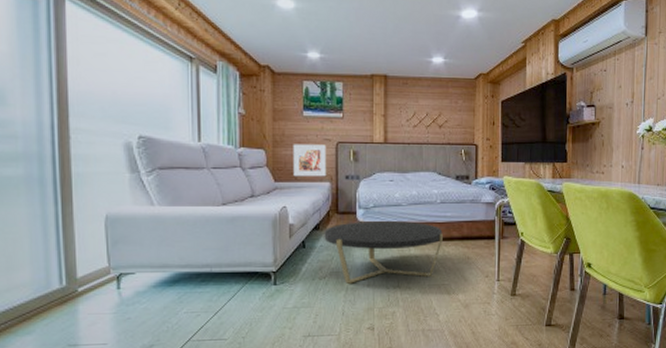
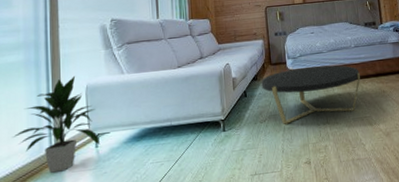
indoor plant: none [11,201,124,313] -> present [12,75,101,173]
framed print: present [293,144,327,177] -> none [231,10,260,38]

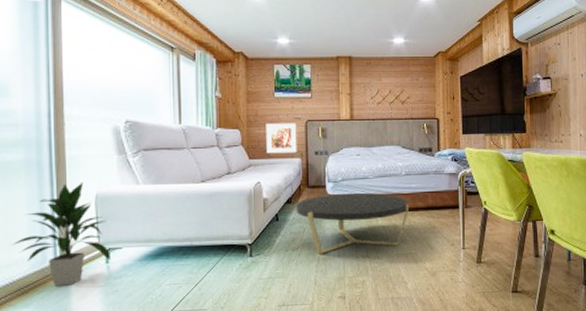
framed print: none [231,10,260,38] -> present [266,123,297,154]

